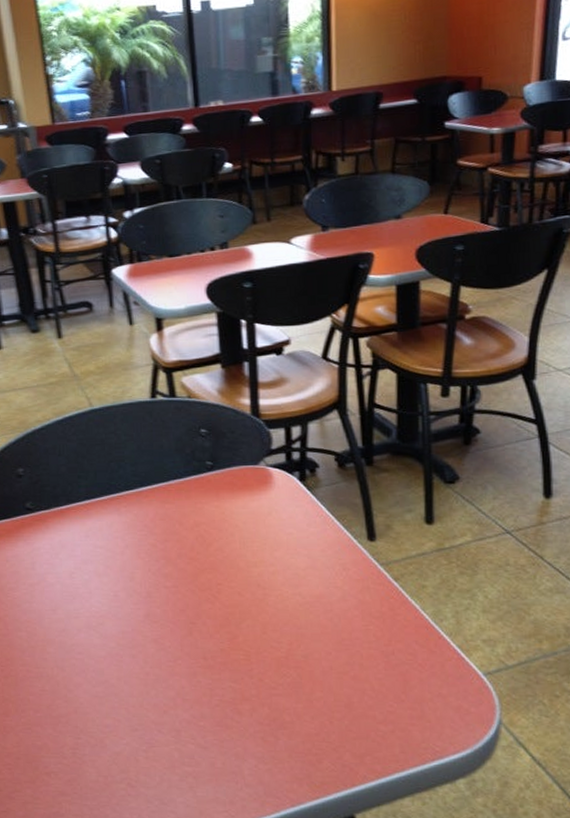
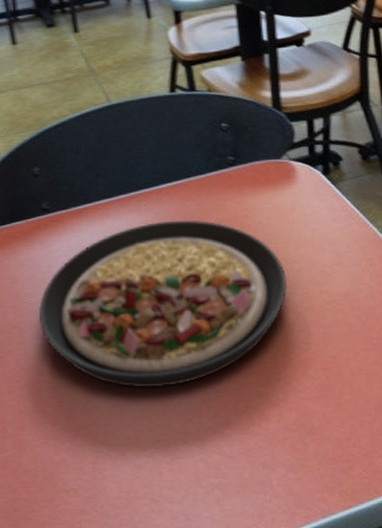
plate: none [23,522,262,681] -> present [39,220,287,388]

